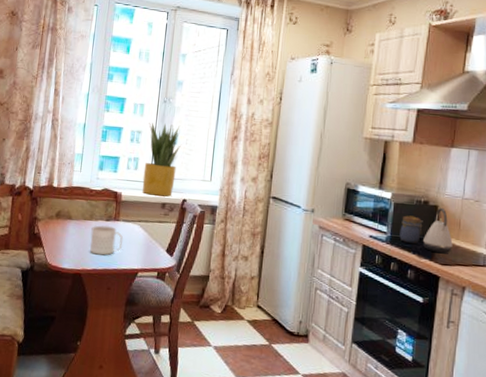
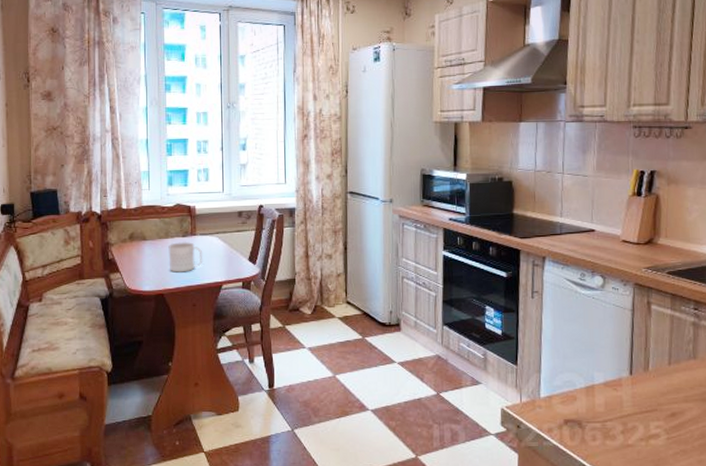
planter: present [142,123,181,197] -> none [214,129,251,205]
jar: present [399,215,423,244] -> none [478,194,500,222]
kettle: present [422,207,453,254] -> none [500,182,530,228]

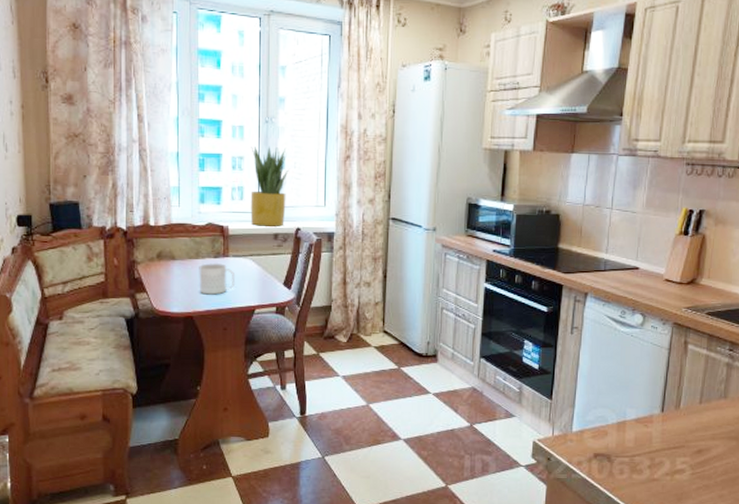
planter: none [214,129,251,205] -> present [250,146,289,227]

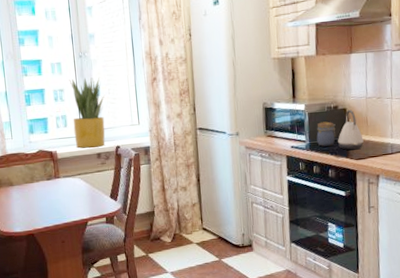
mug: present [199,262,236,295] -> none [34,184,68,214]
jar: none [522,226,546,255] -> present [316,121,337,147]
kettle: none [545,216,575,262] -> present [337,109,364,151]

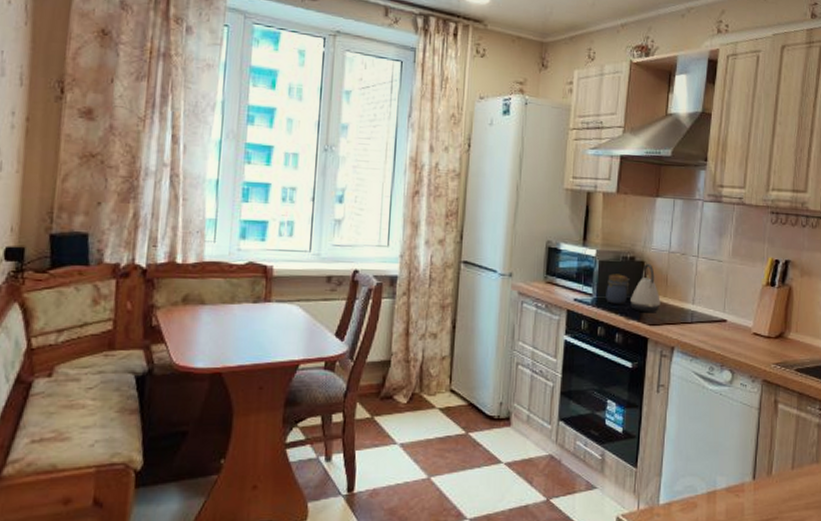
planter: present [69,77,106,148] -> none [300,177,349,268]

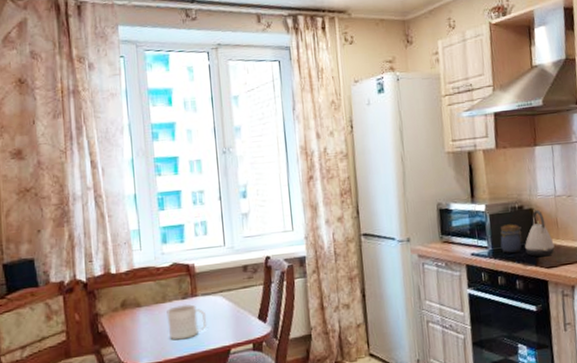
mug: none [232,308,278,347] -> present [166,303,207,341]

